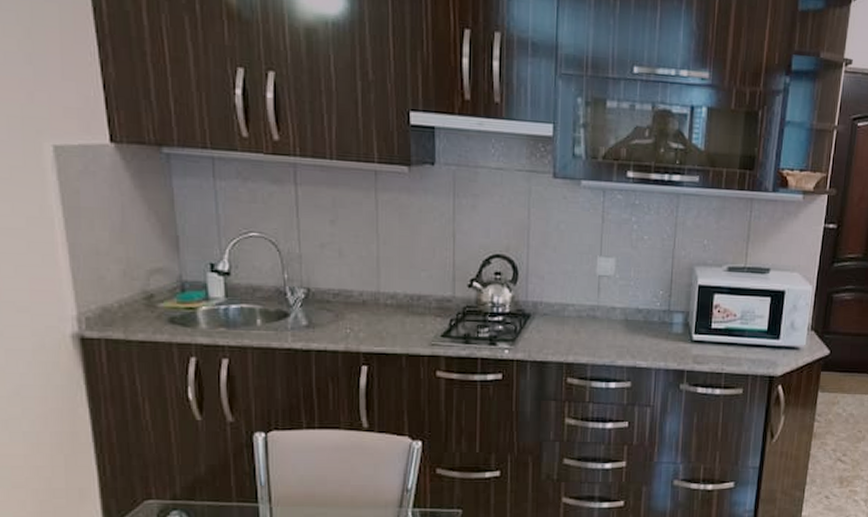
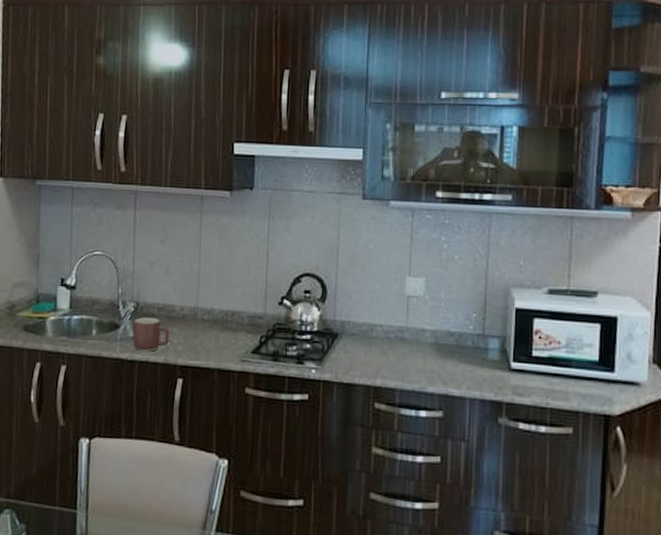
mug: none [305,303,349,341] -> present [132,316,170,352]

